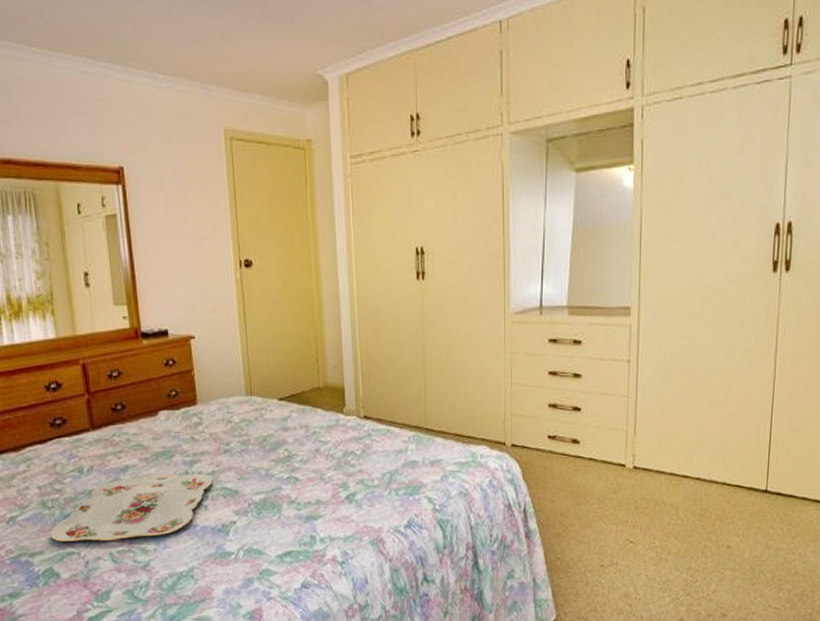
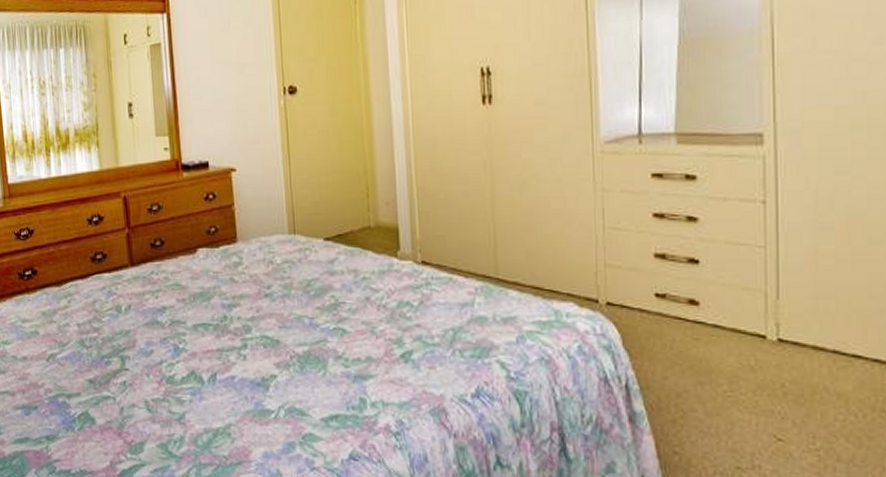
serving tray: present [50,473,214,542] -> none [87,317,253,387]

